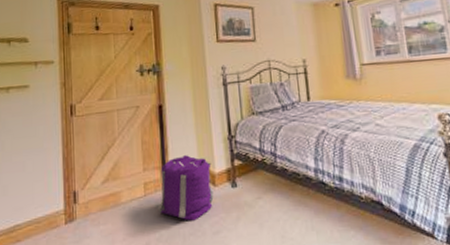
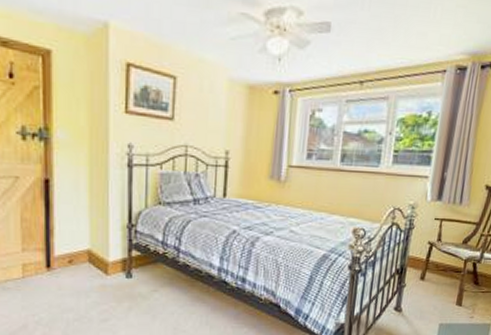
backpack: present [157,155,214,221] -> none [38,239,105,307]

